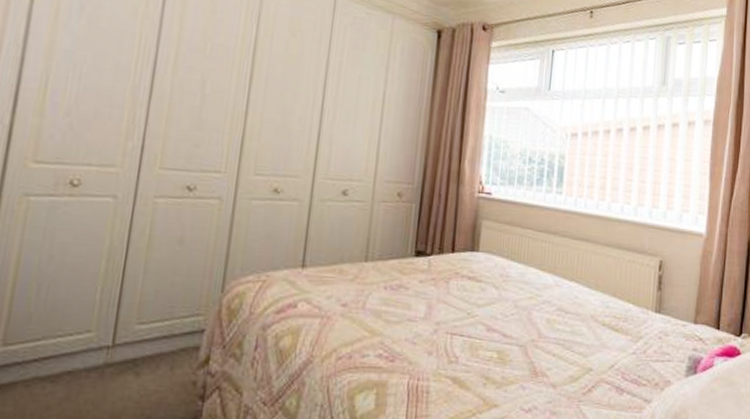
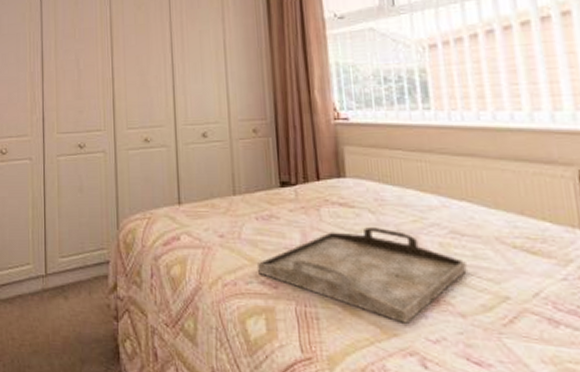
serving tray: none [376,302,565,395] -> present [256,227,467,324]

